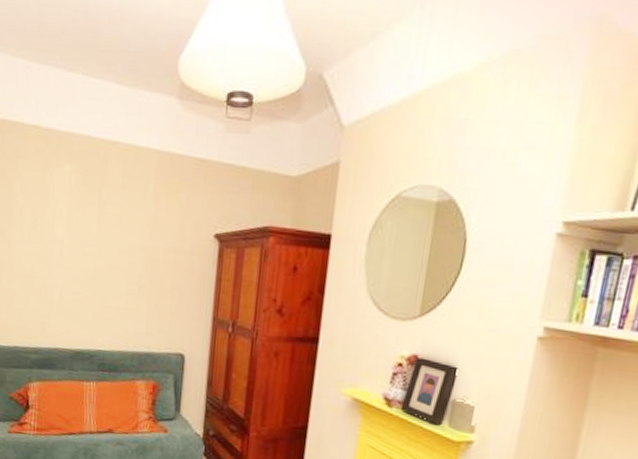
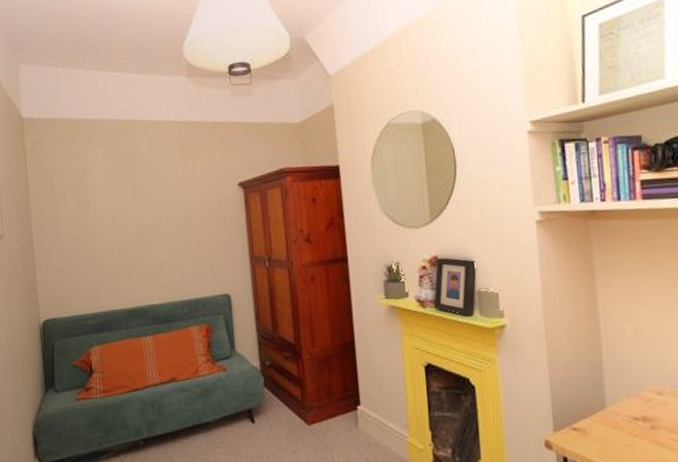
succulent plant: none [349,350,379,394] -> present [382,260,410,300]

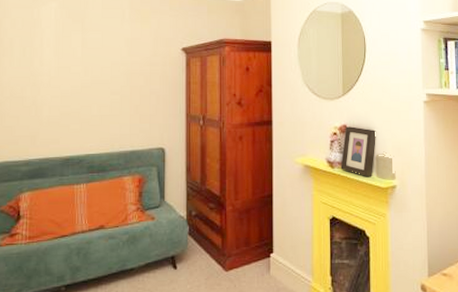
succulent plant: present [382,260,410,300] -> none [300,126,322,160]

